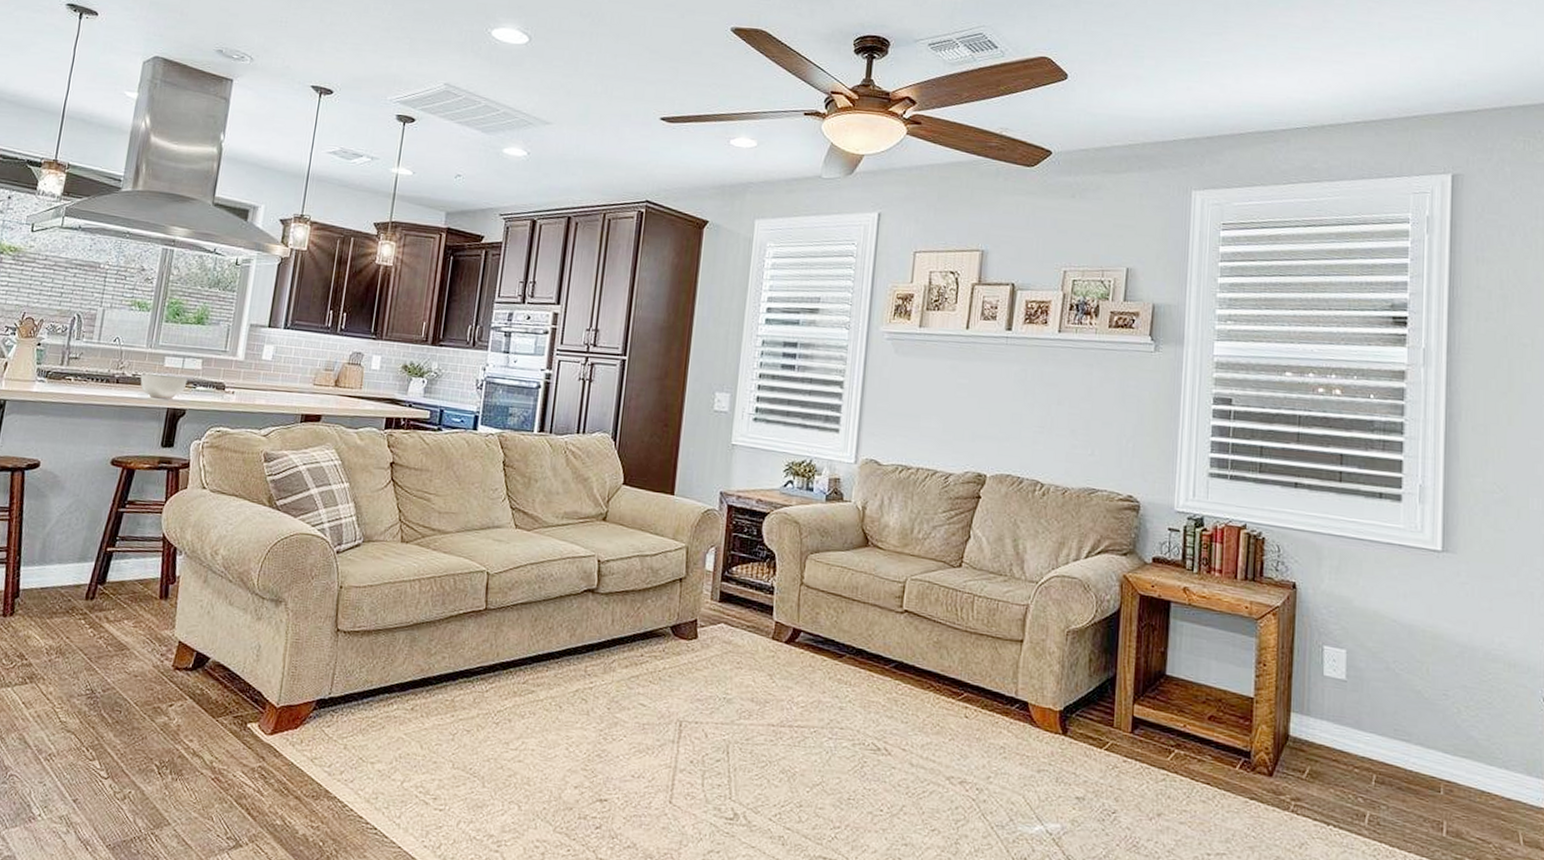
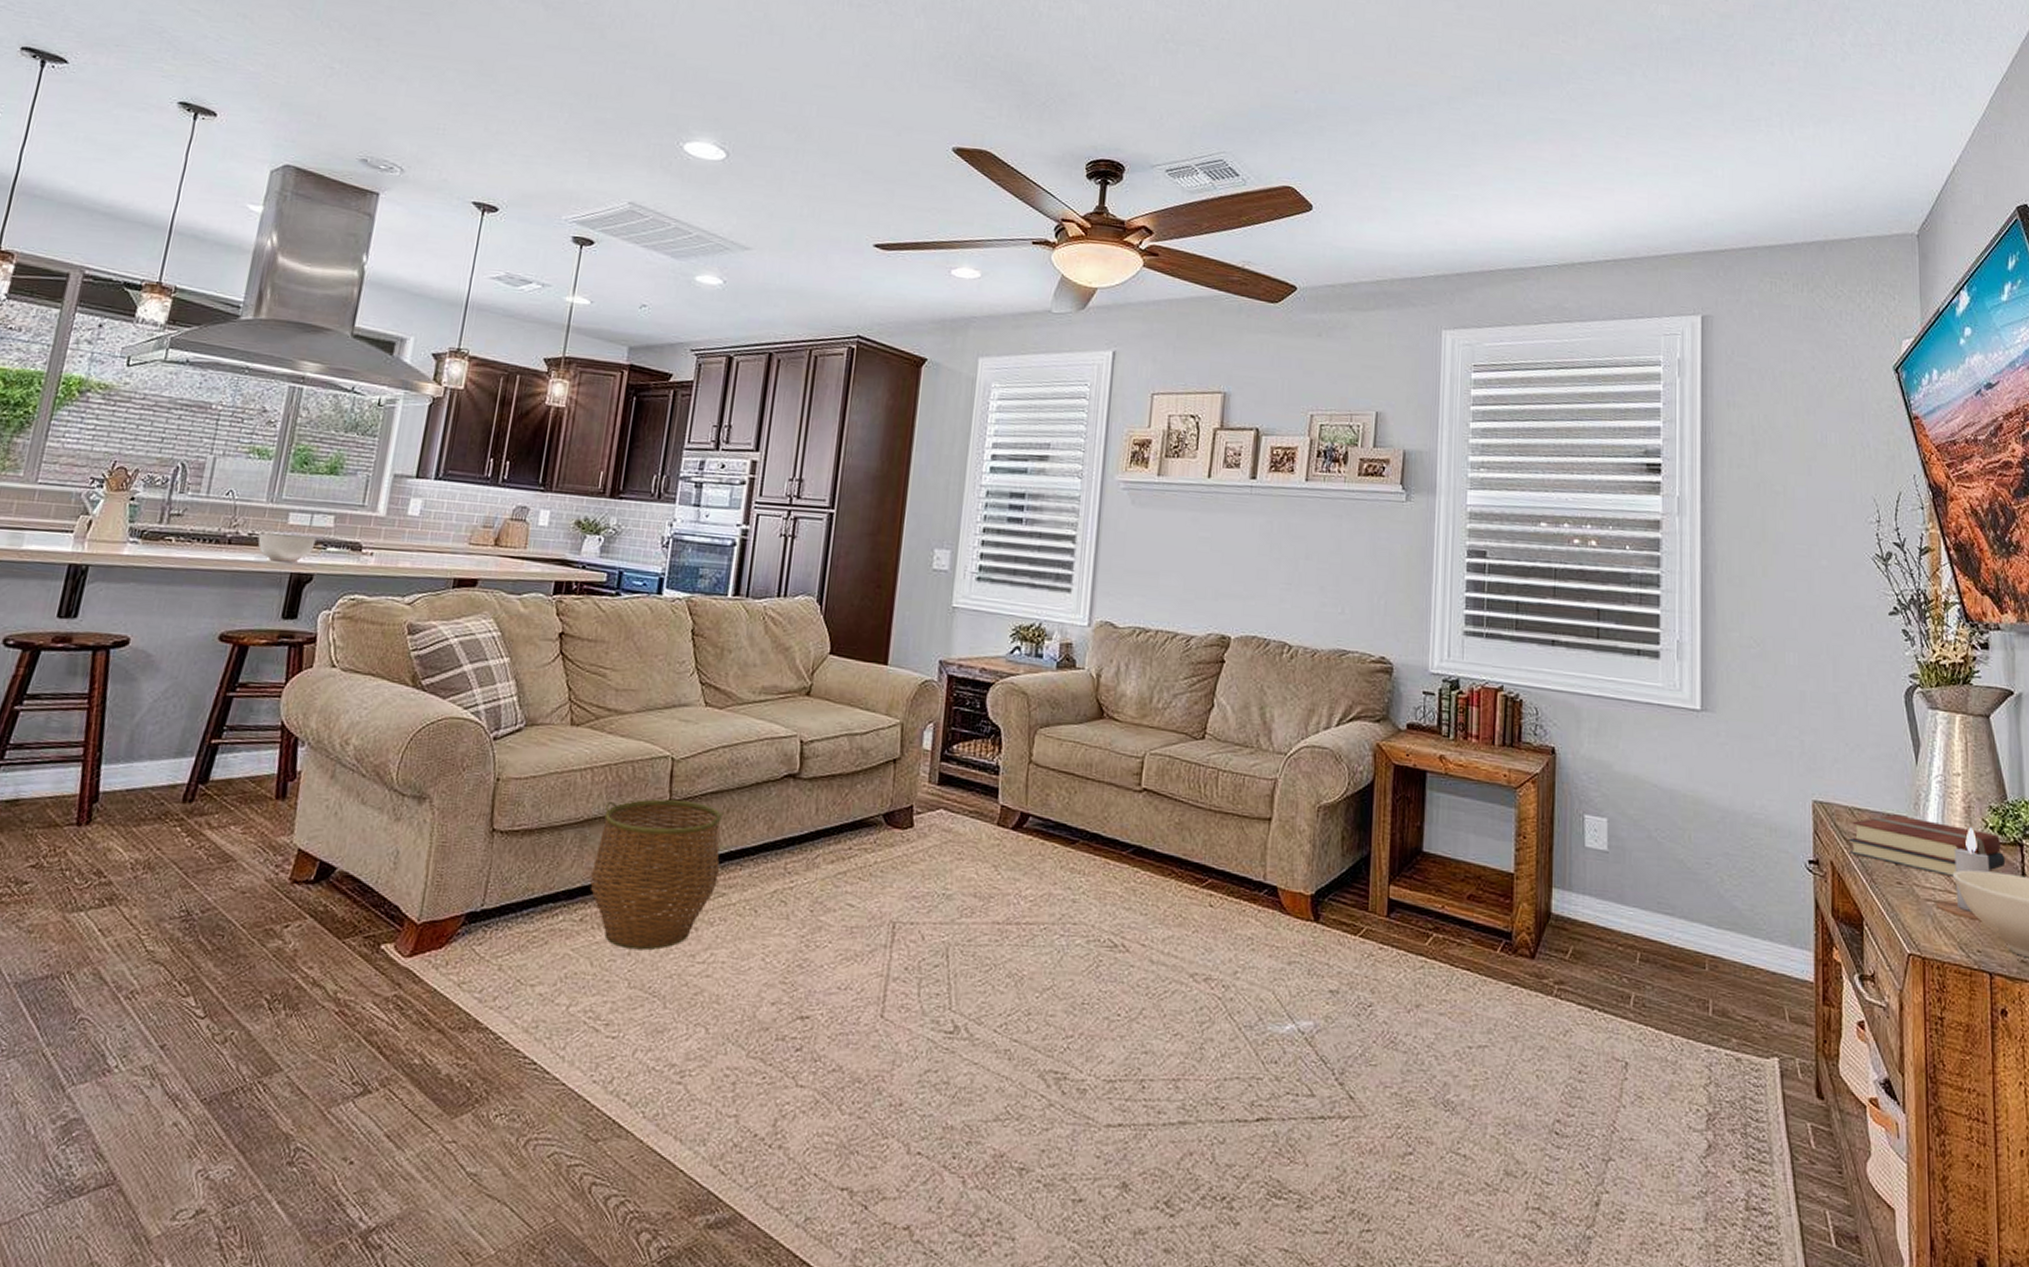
basket: none [419,607,532,737] -> present [590,799,724,950]

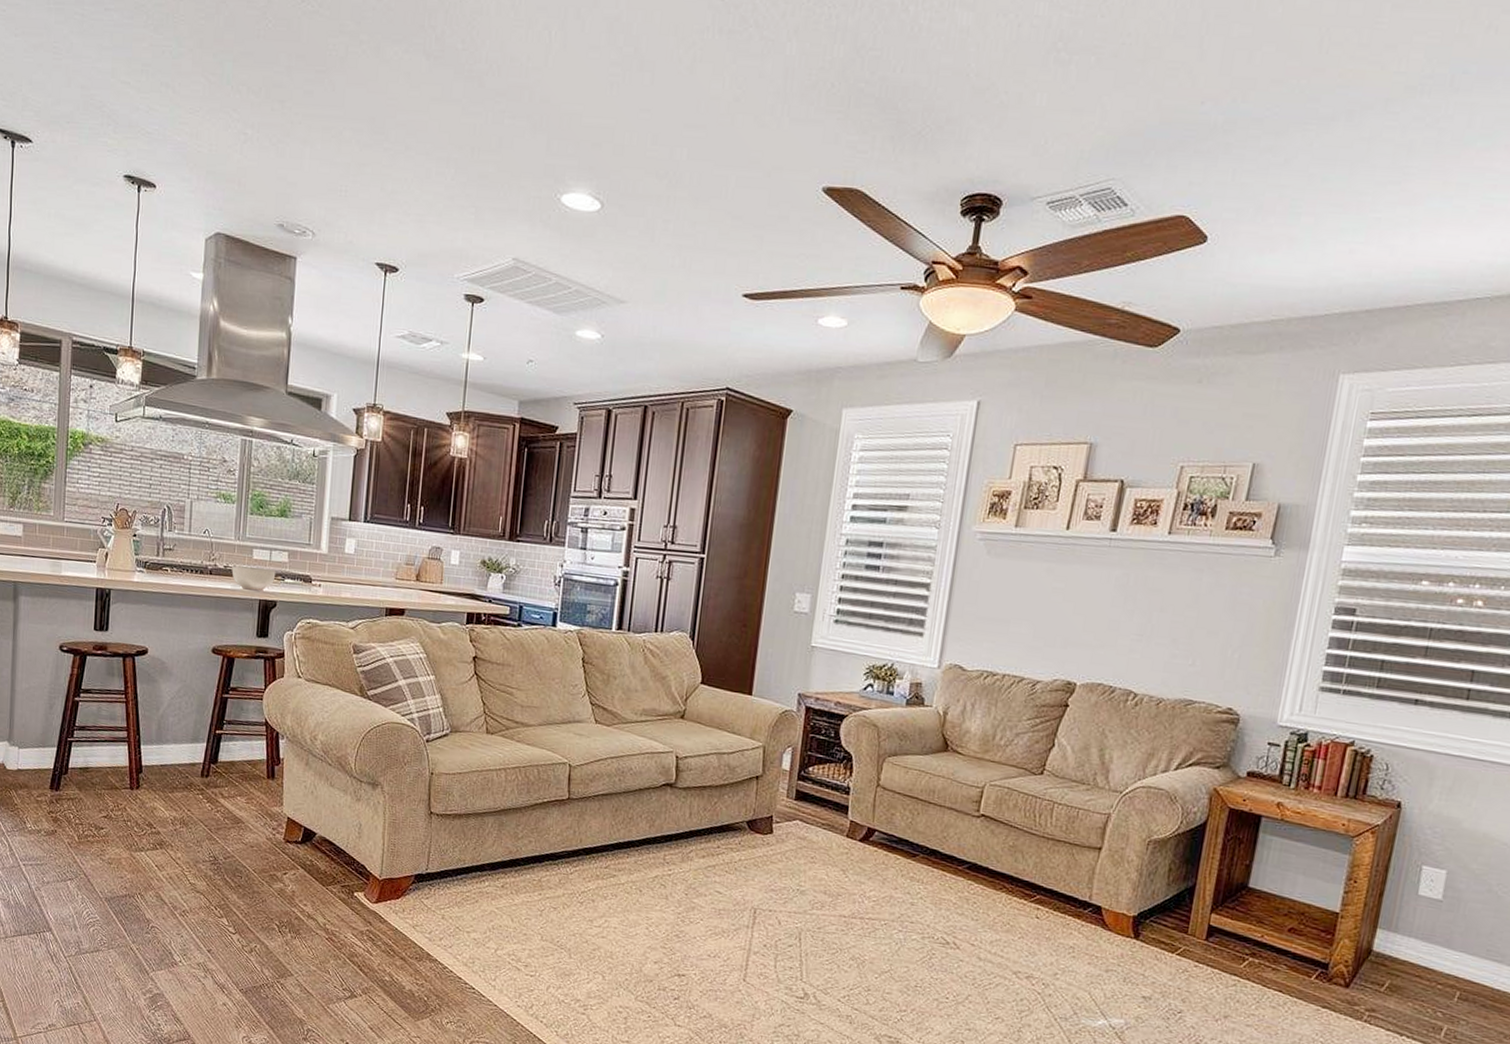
basket: present [590,799,724,950] -> none [508,796,613,914]

